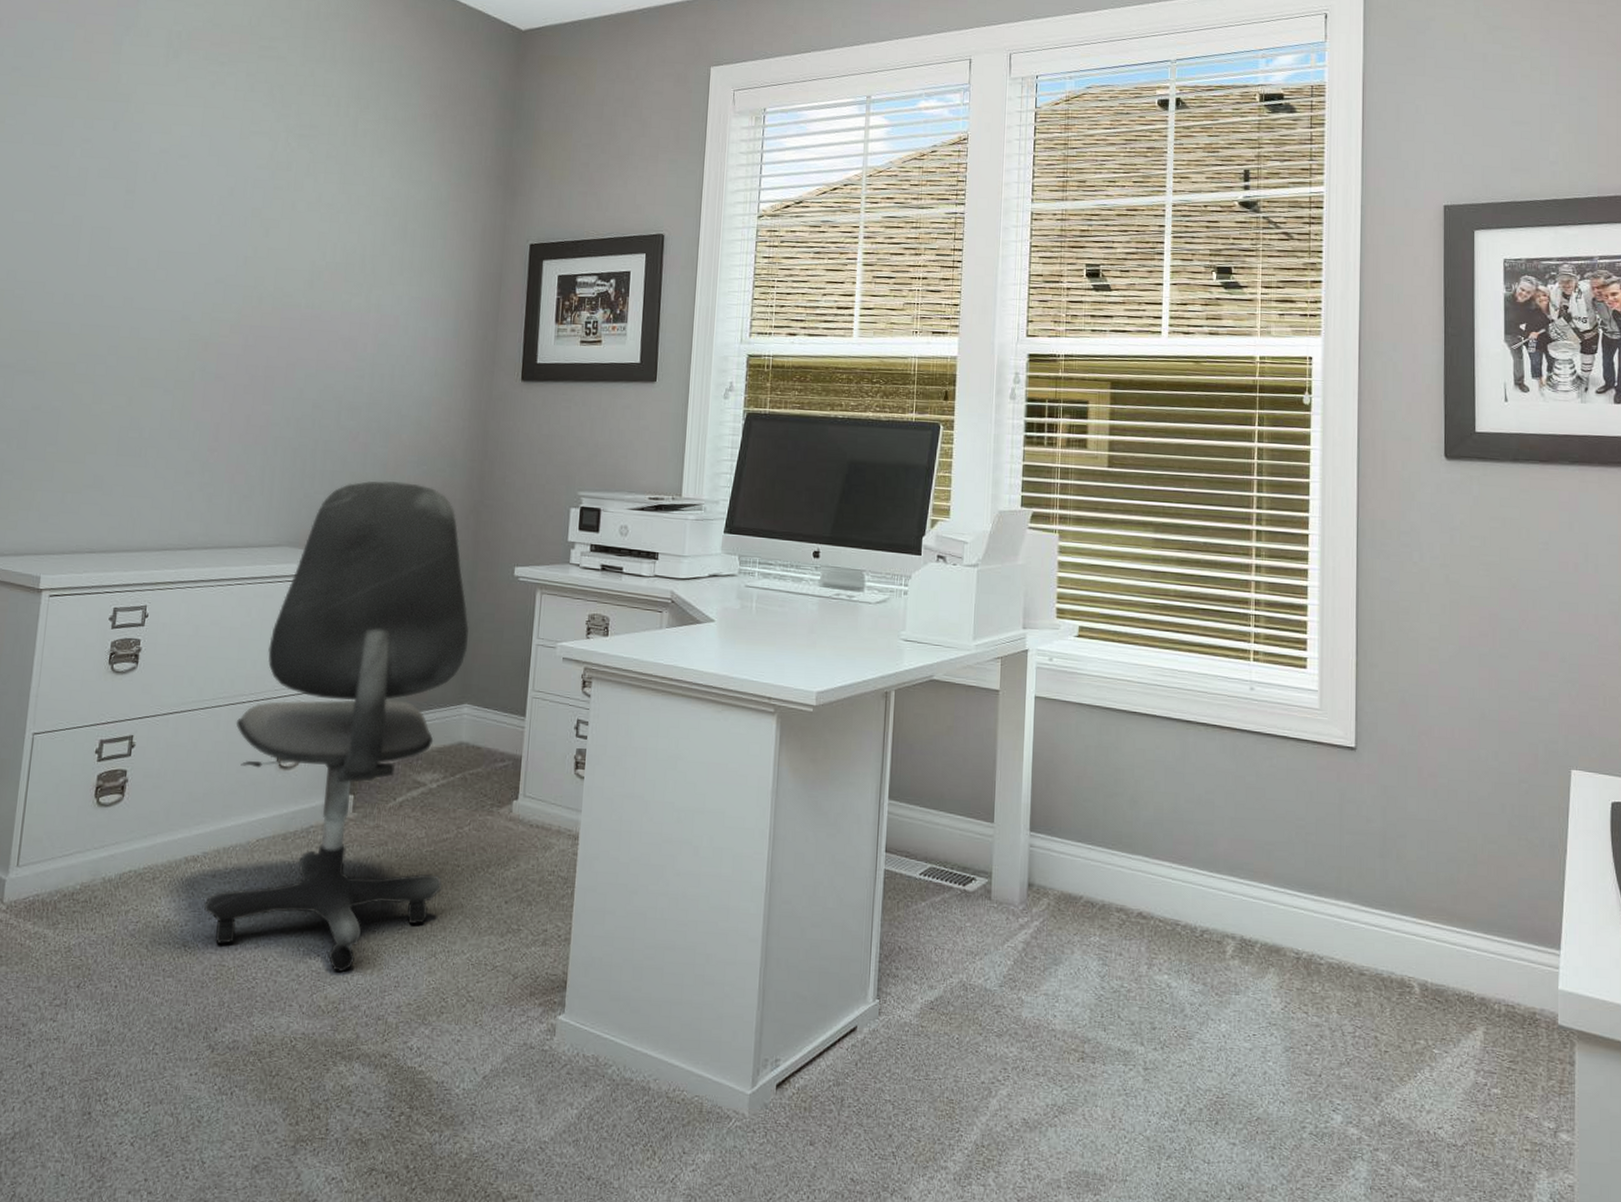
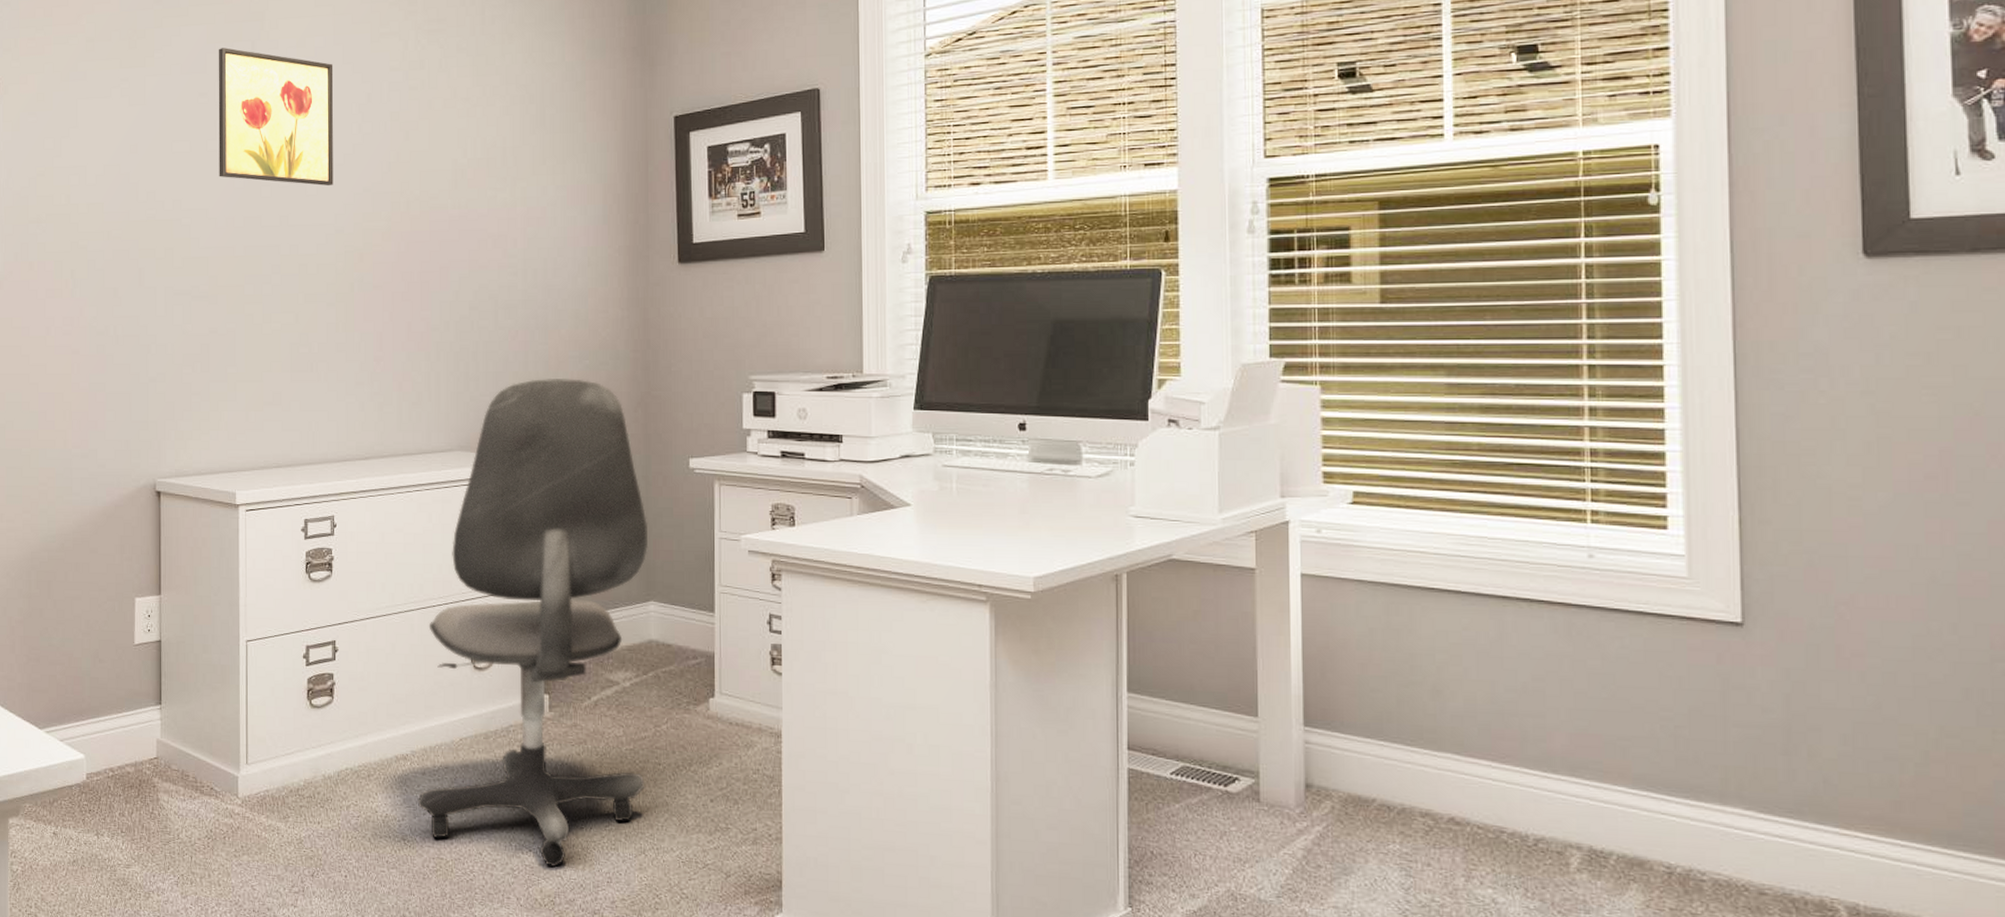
wall art: none [62,124,198,273] -> present [218,48,334,186]

